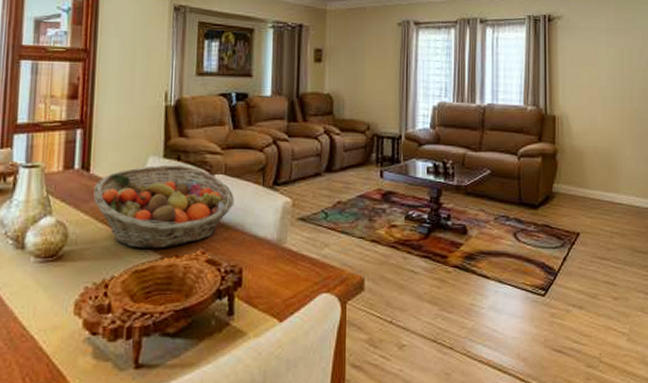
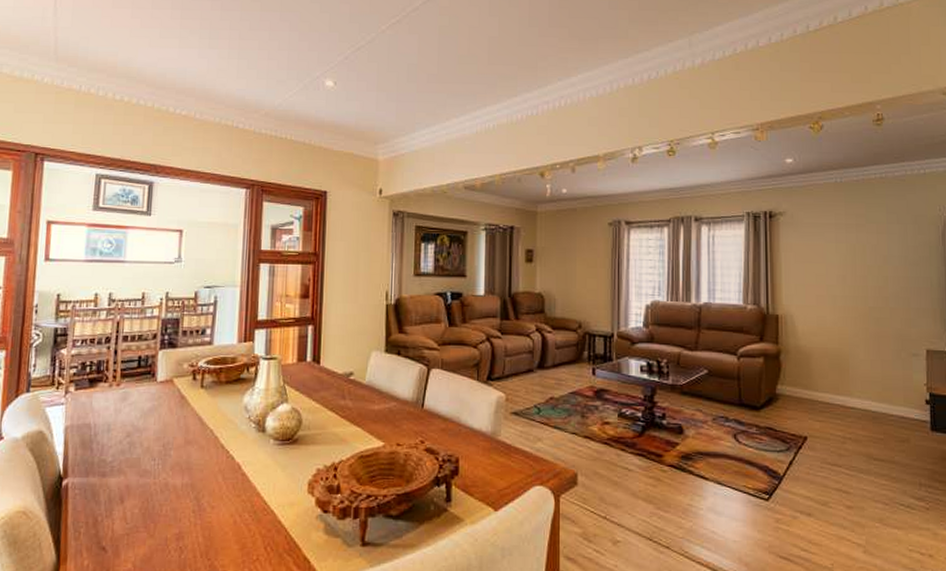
fruit basket: present [93,165,234,250] -> none [323,359,451,437]

